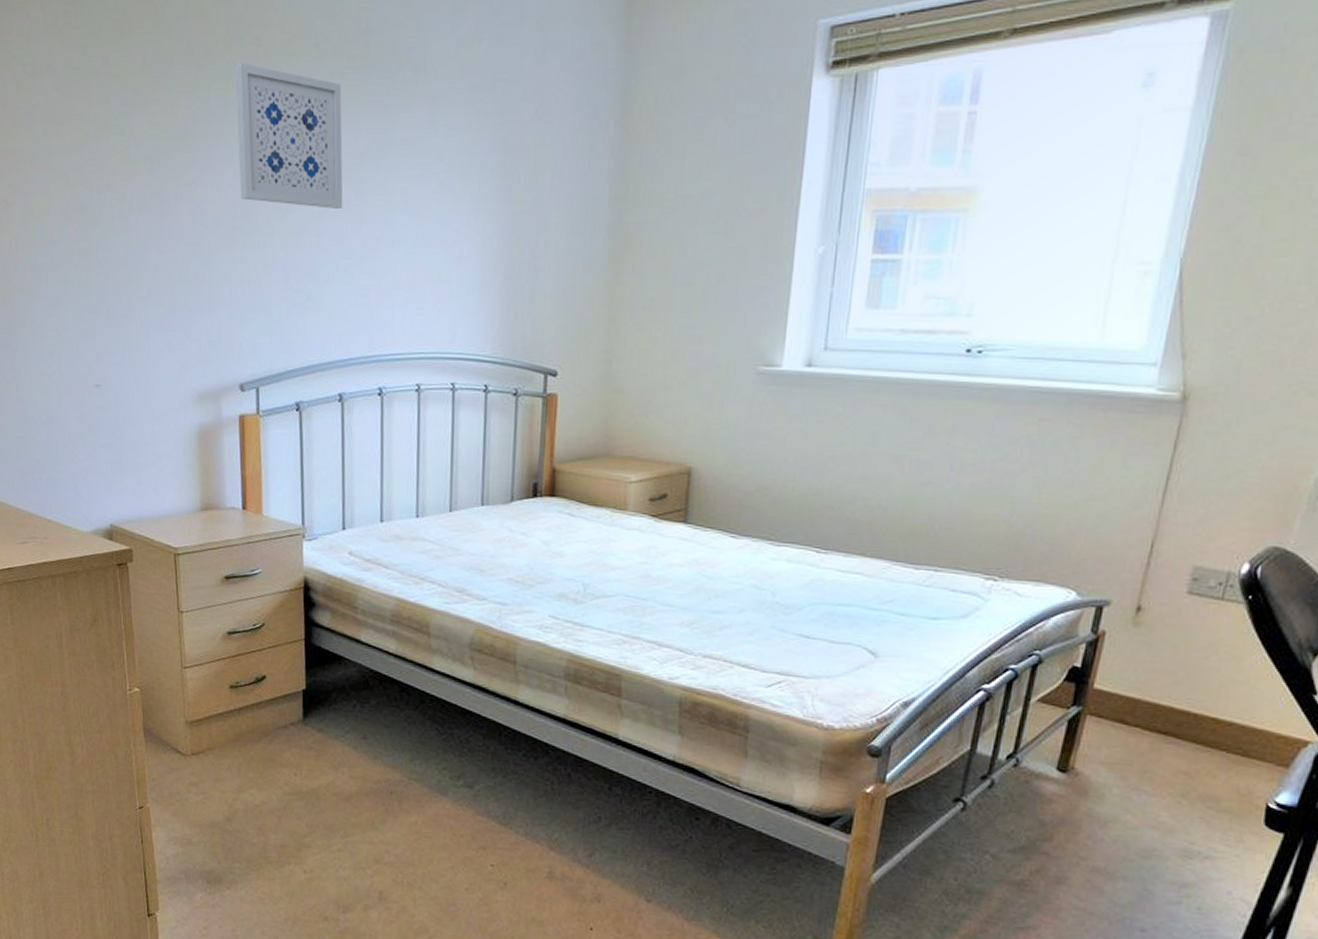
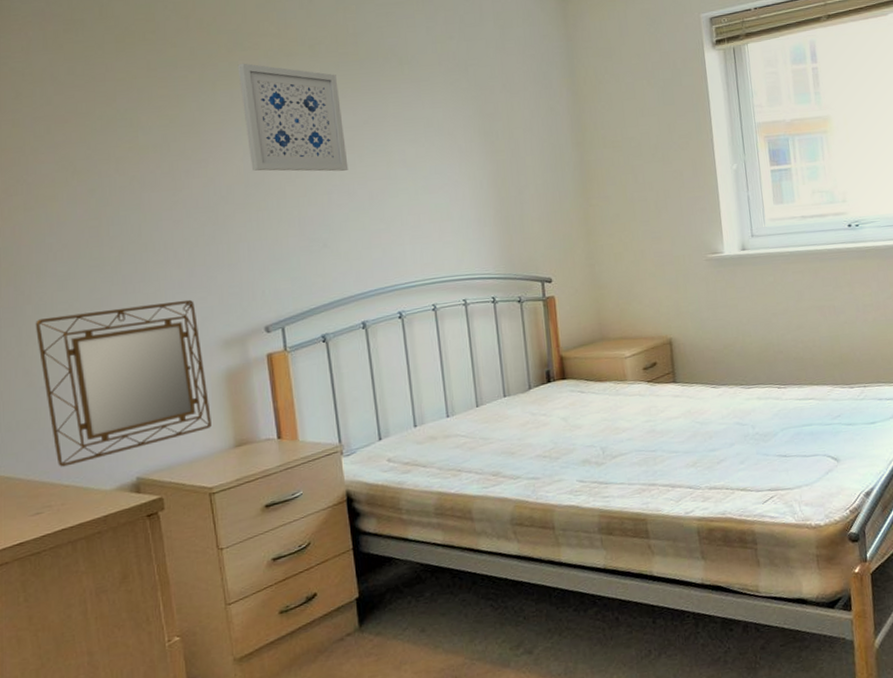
home mirror: none [27,342,181,501] -> present [35,299,212,467]

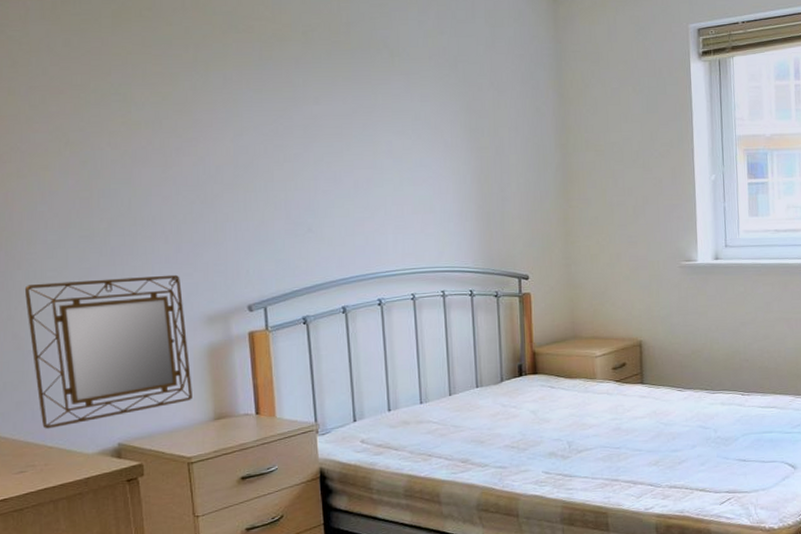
wall art: present [237,63,349,172] -> none [231,45,336,158]

